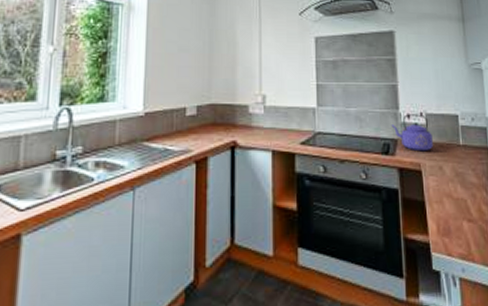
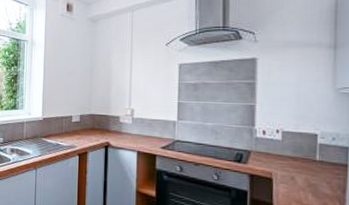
kettle: present [391,114,433,152] -> none [246,130,287,163]

